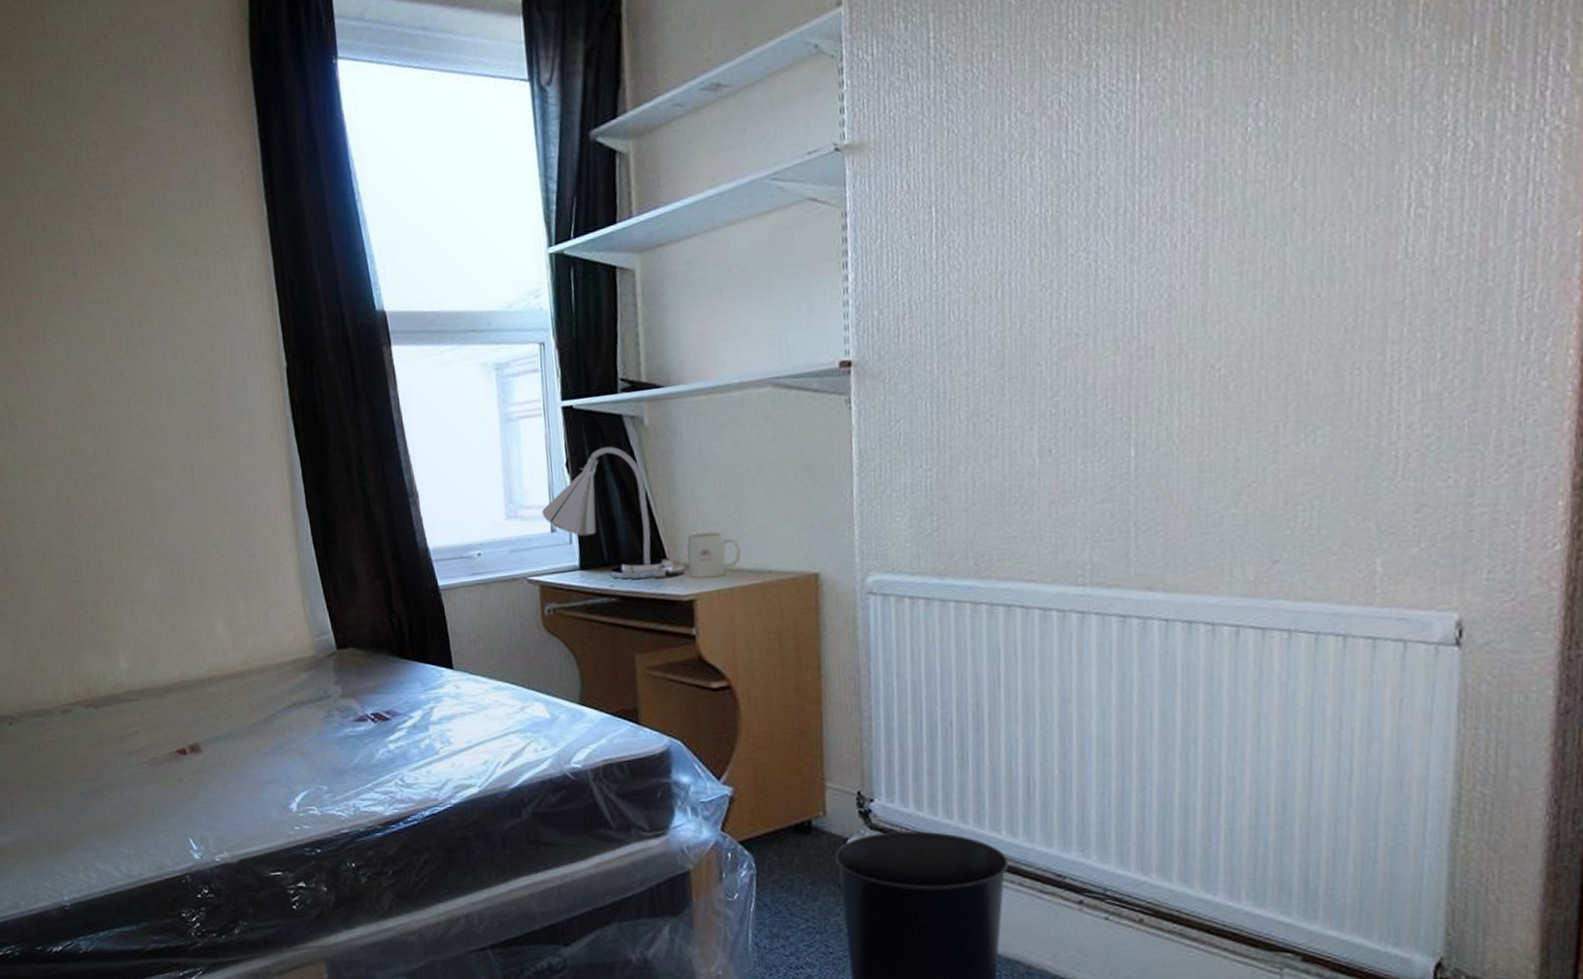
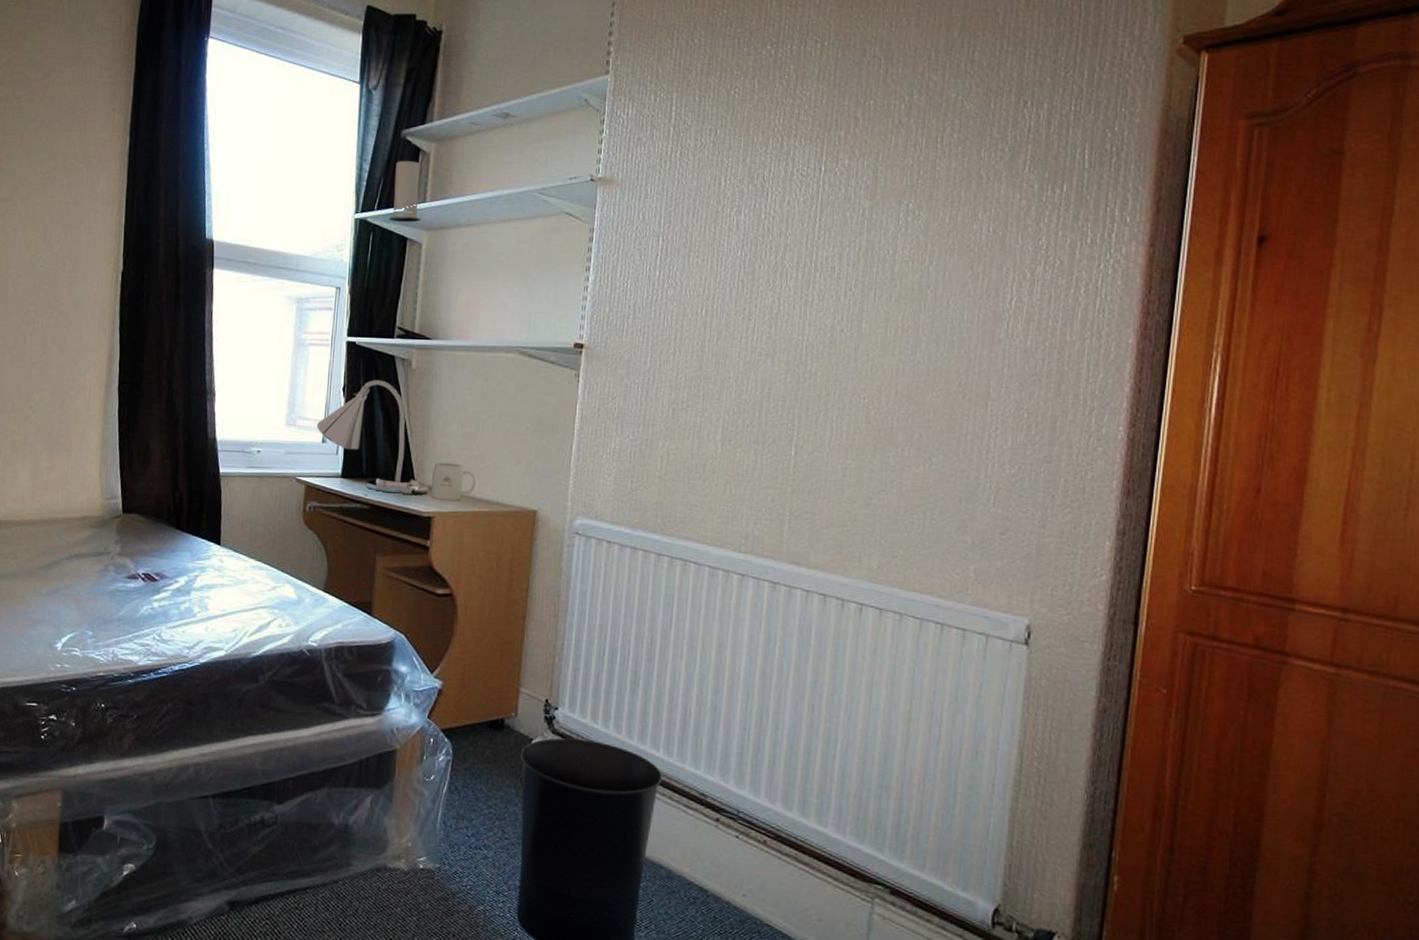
candle: none [588,167,630,249] -> present [388,161,421,223]

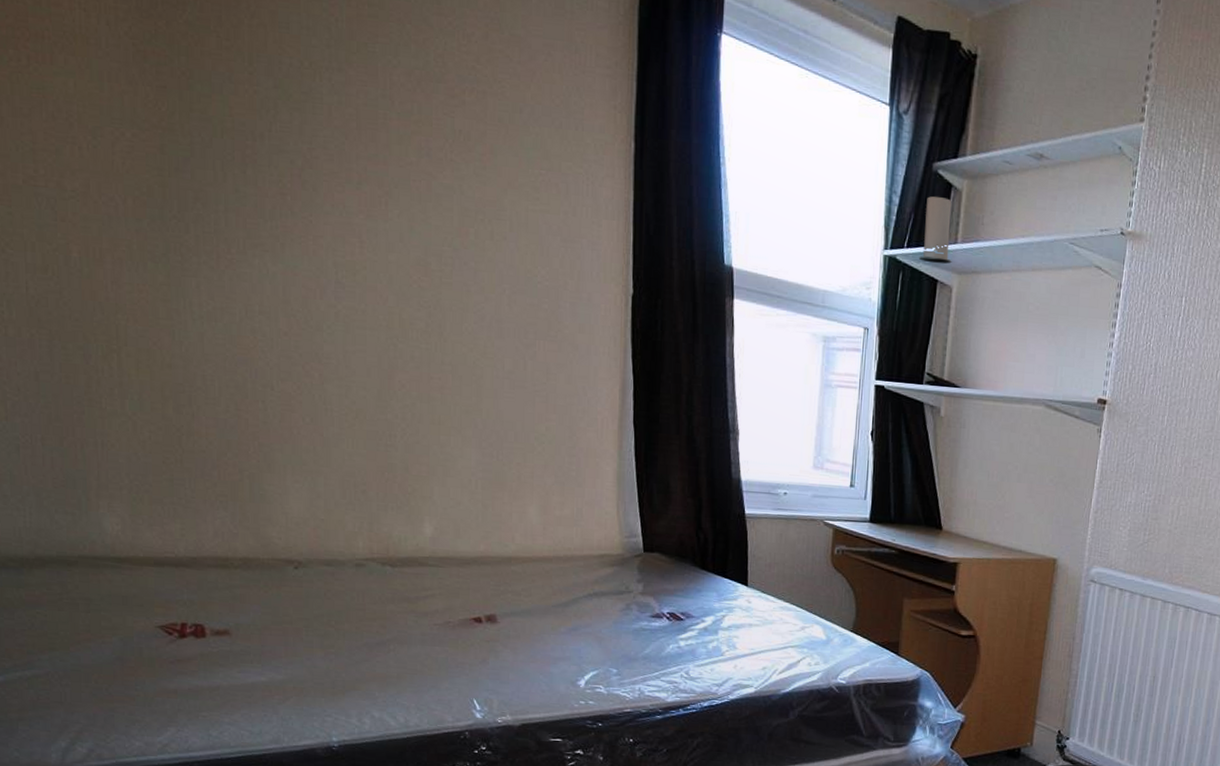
table lamp: present [317,380,429,496] -> none [844,426,956,542]
mug: present [431,461,476,502] -> none [958,509,1000,549]

